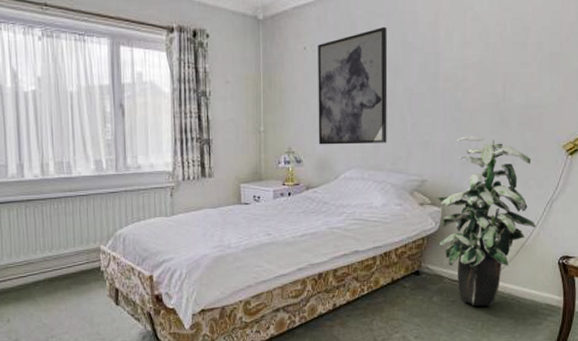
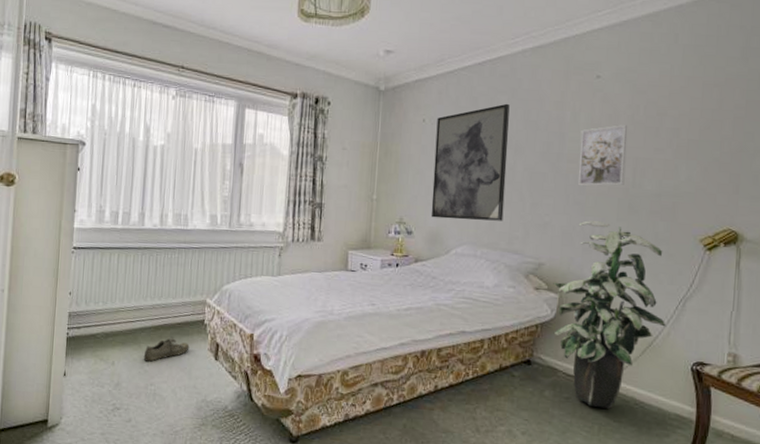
shoe: none [40,287,88,315] -> present [143,337,190,362]
wall art: none [453,42,497,104] -> present [577,125,628,187]

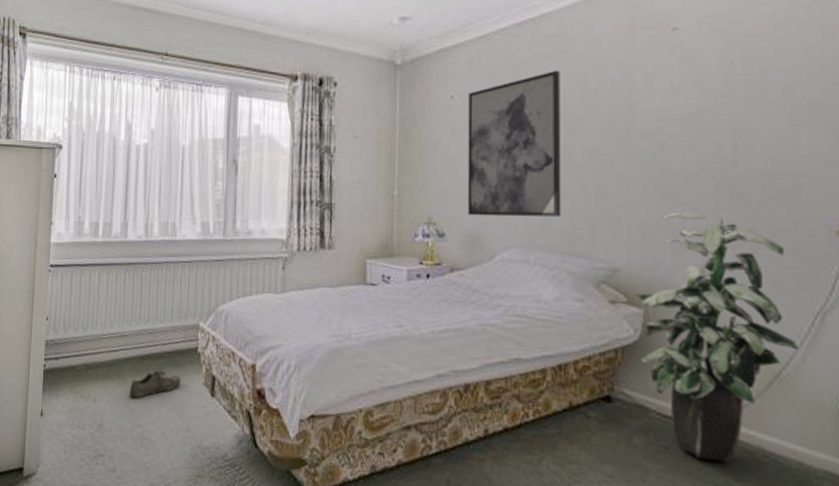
wall art: present [577,125,628,187] -> none [657,87,722,168]

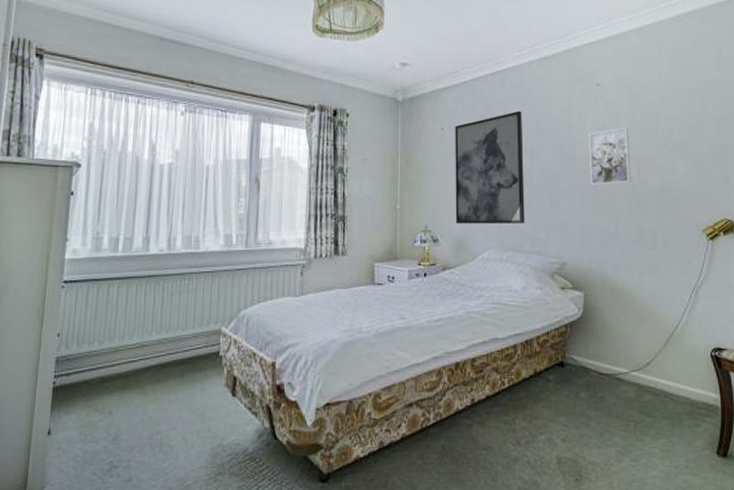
shoe: present [129,368,181,399] -> none [147,374,203,406]
indoor plant: present [634,212,799,463] -> none [577,218,684,404]
wall art: none [657,87,722,168] -> present [588,127,631,186]

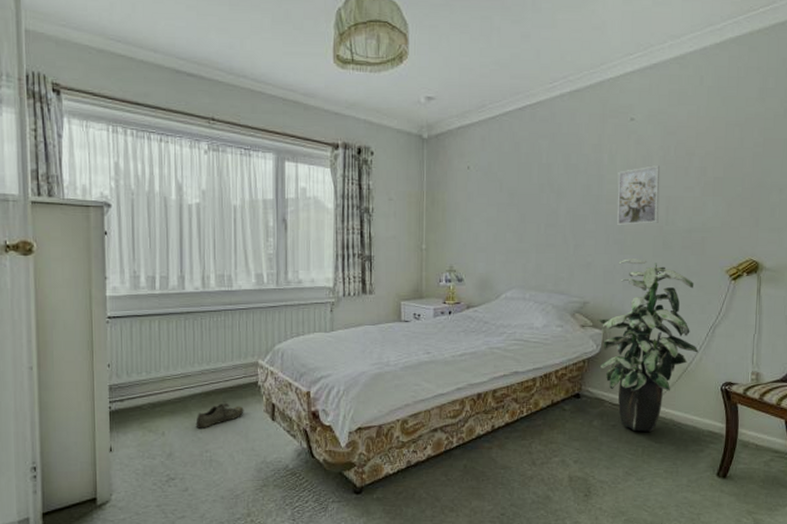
shoe: none [147,374,203,406] -> present [195,401,244,429]
wall art: present [455,110,525,225] -> none [480,148,551,265]
indoor plant: none [577,218,684,404] -> present [597,259,699,432]

